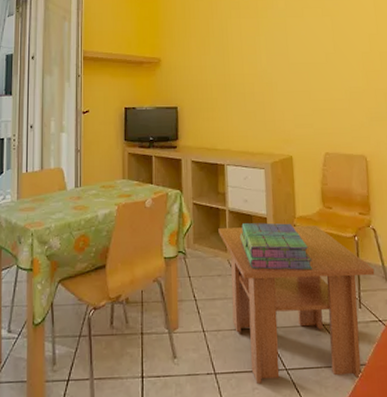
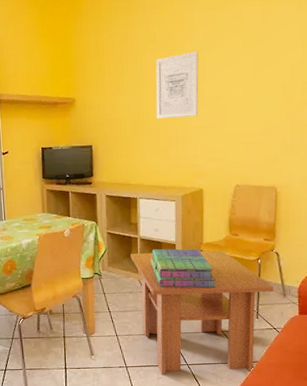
wall art: none [240,19,284,83] -> present [155,51,199,120]

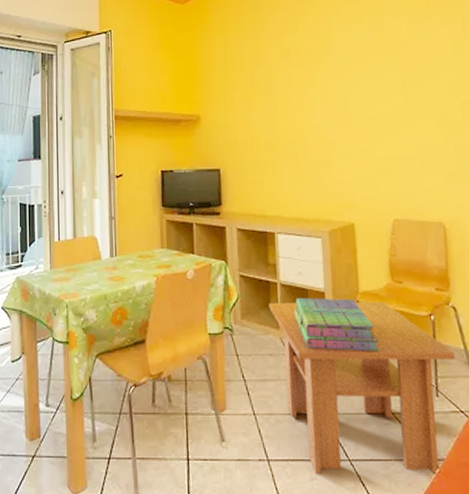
wall art: present [155,51,199,120] -> none [290,66,343,141]

